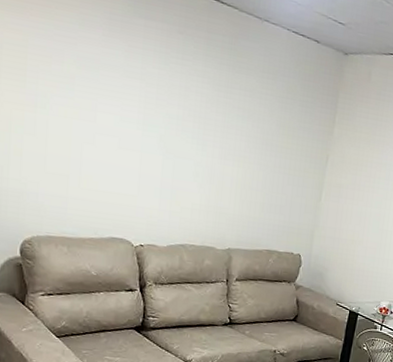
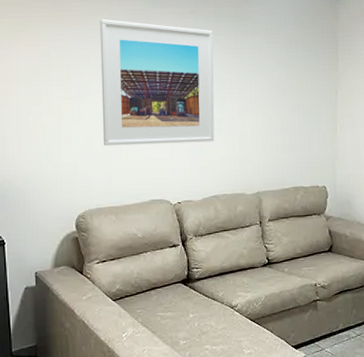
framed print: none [60,15,202,186] -> present [100,18,215,146]

